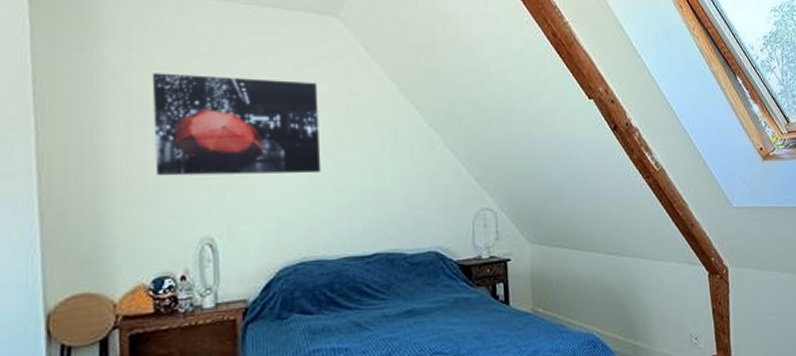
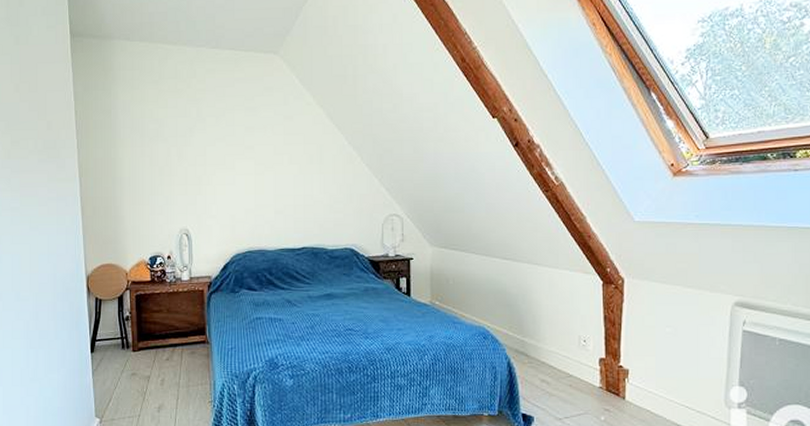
wall art: present [152,73,322,176] -> none [148,105,264,183]

